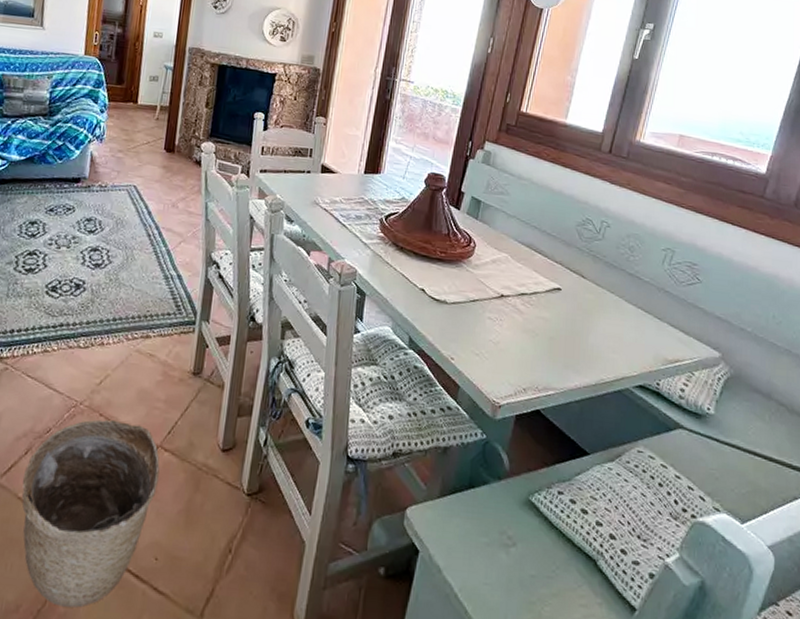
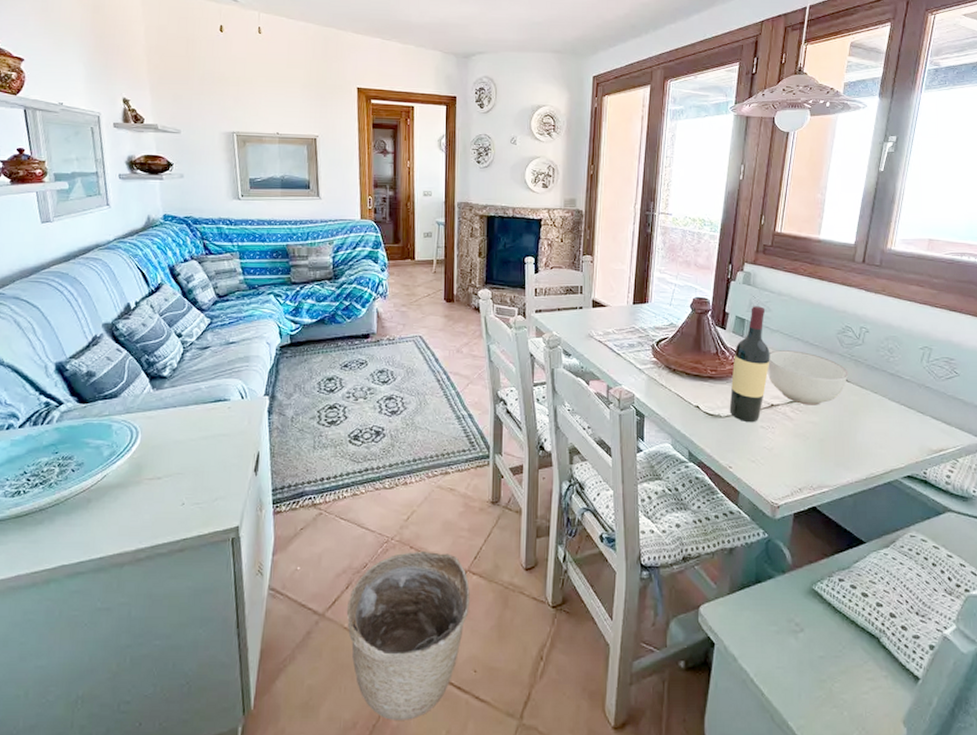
wine bottle: none [456,187,505,312] -> present [729,306,770,422]
bowl: none [499,237,586,300] -> present [767,350,849,405]

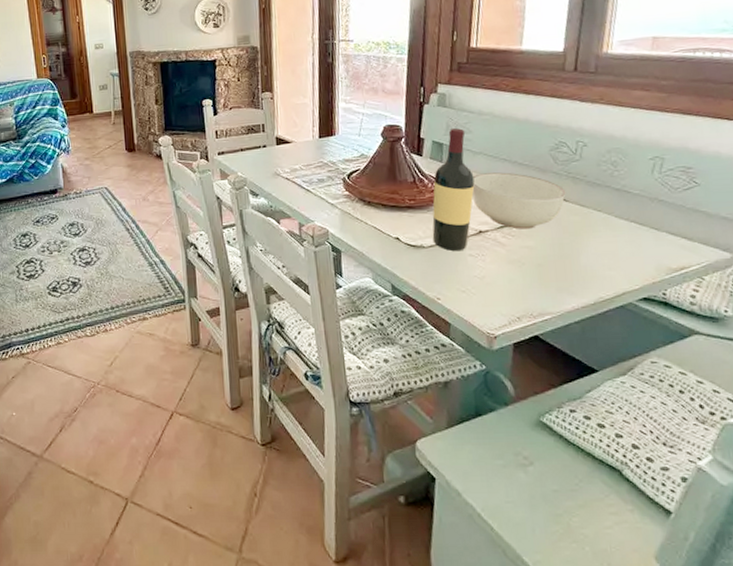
basket: present [346,552,470,720] -> none [62,395,179,553]

